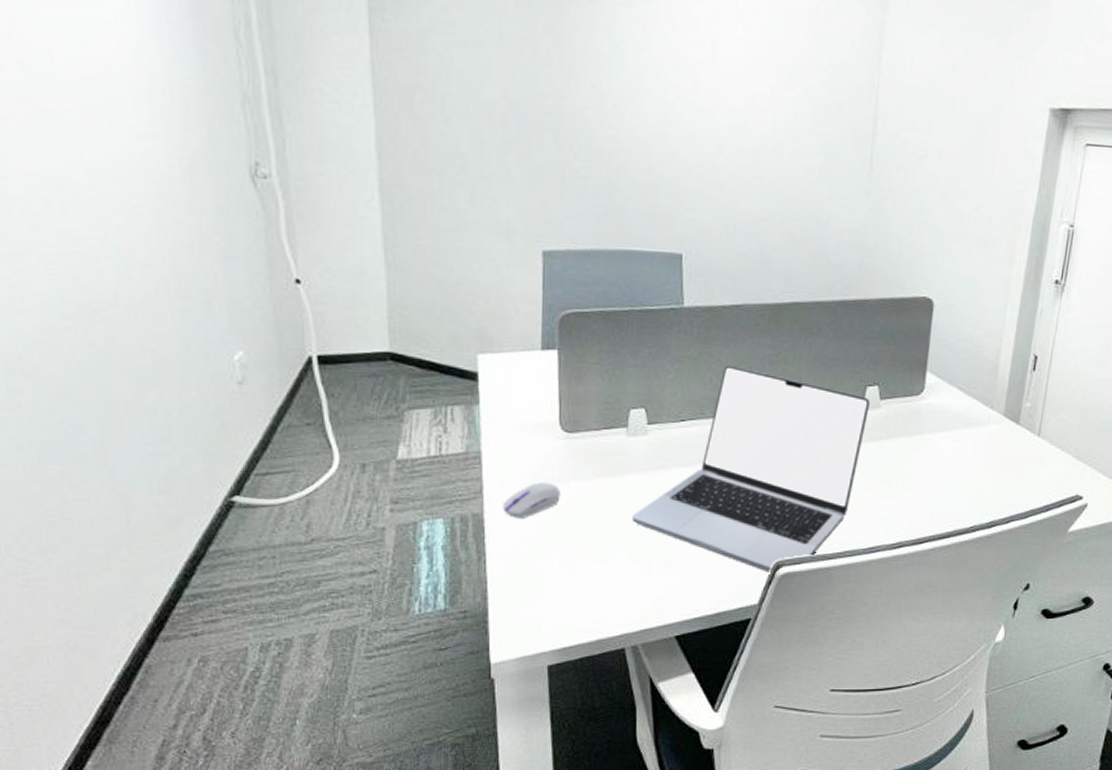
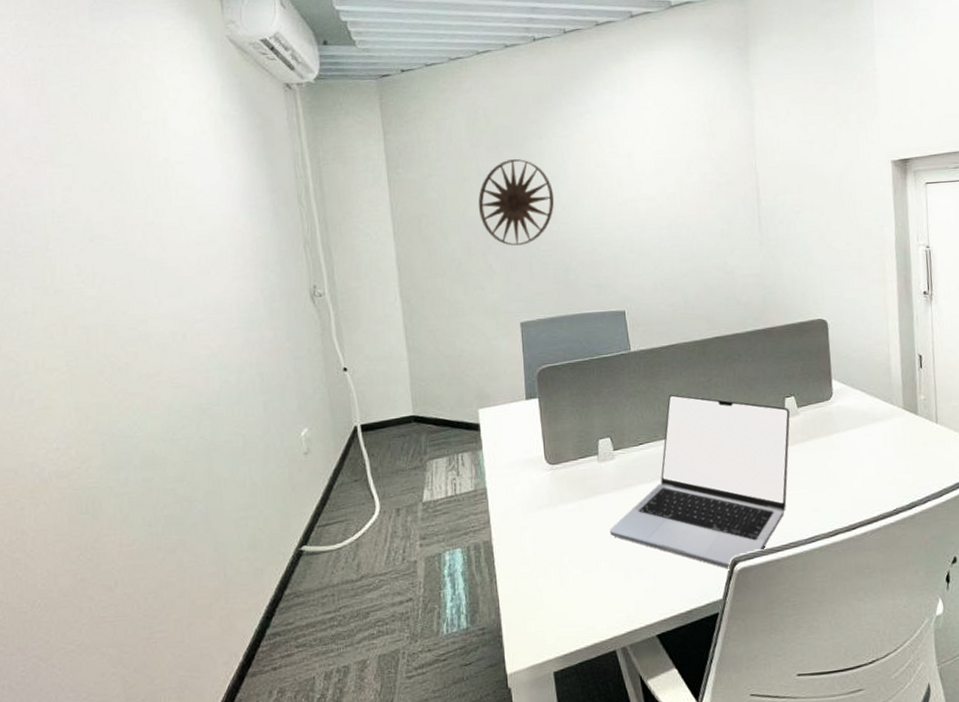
wall art: none [498,25,604,148] -> present [478,159,555,246]
computer mouse: present [503,482,560,518] -> none [506,508,551,542]

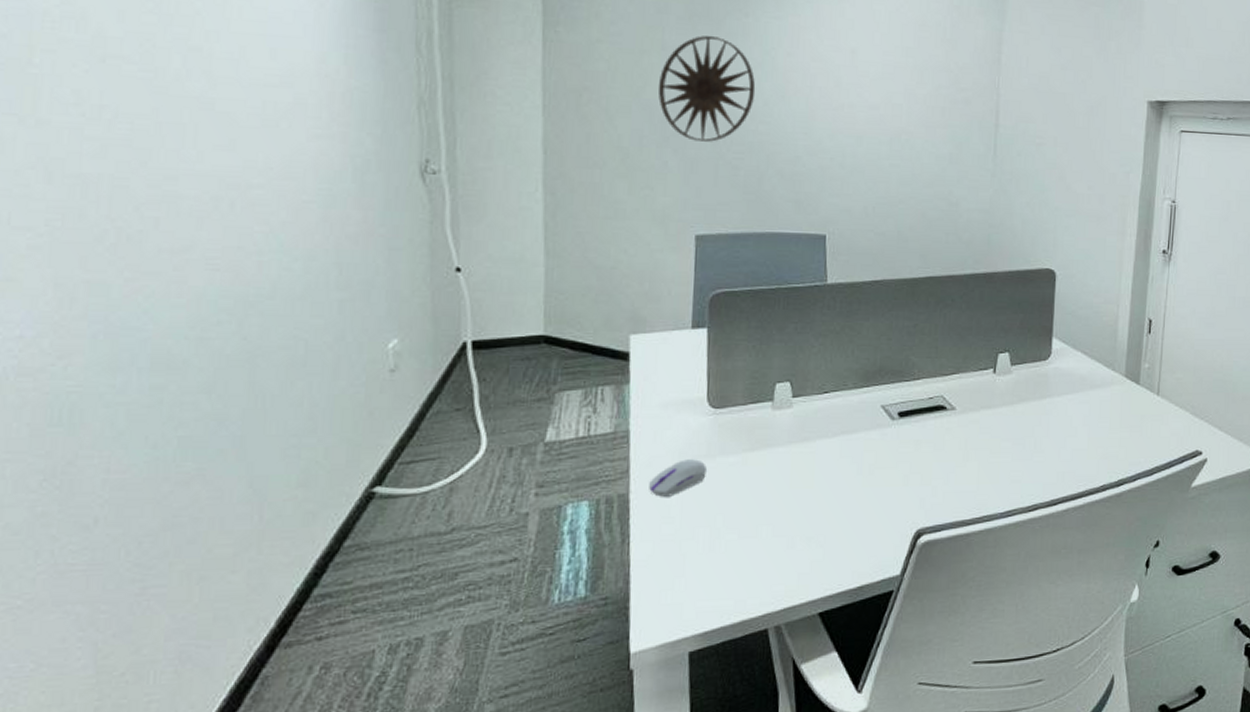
computer mouse: none [506,508,551,542] -> present [649,459,707,497]
laptop: present [610,394,790,569] -> none [777,338,1002,542]

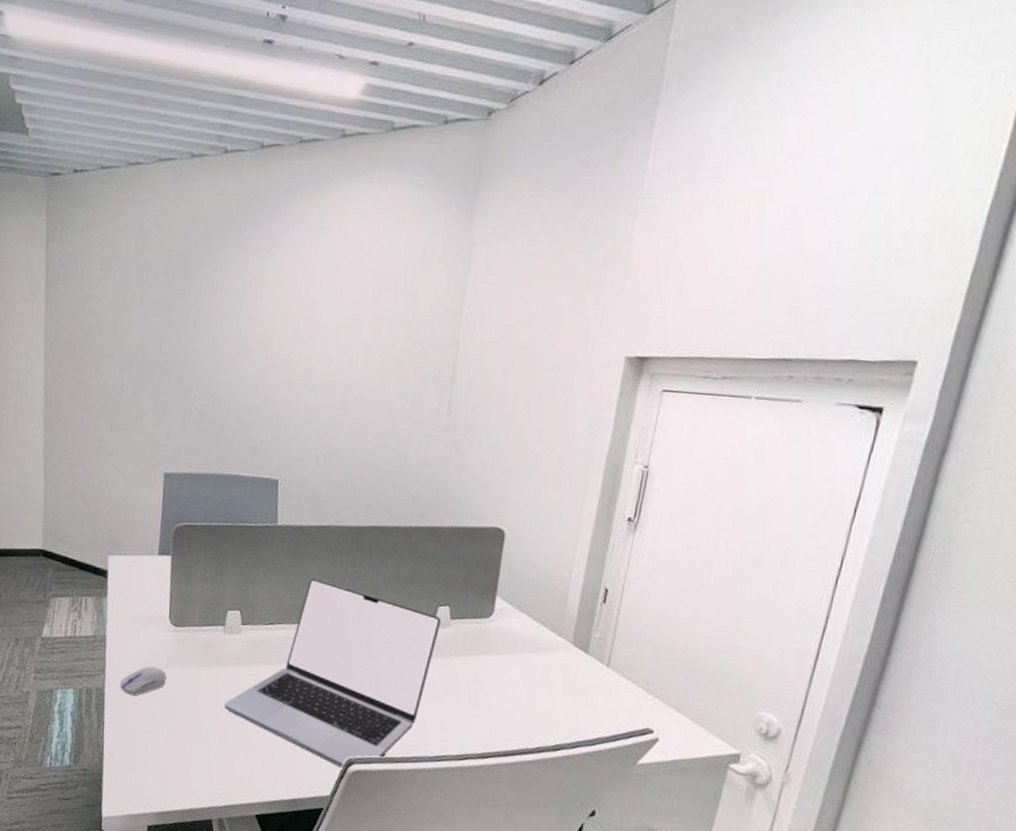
wall art: present [658,35,756,142] -> none [137,290,221,389]
laptop: none [777,338,1002,542] -> present [224,578,441,768]

